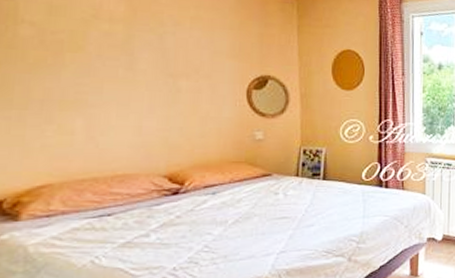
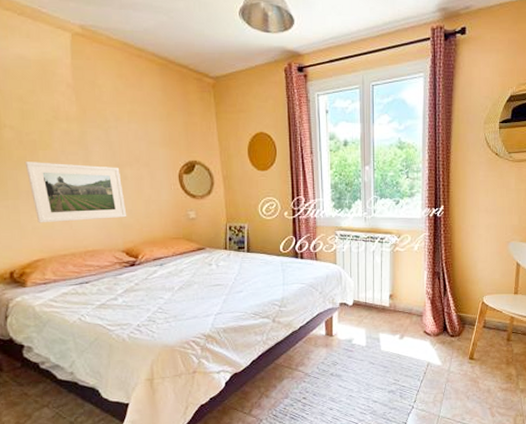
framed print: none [43,65,176,140] -> present [24,162,127,223]

